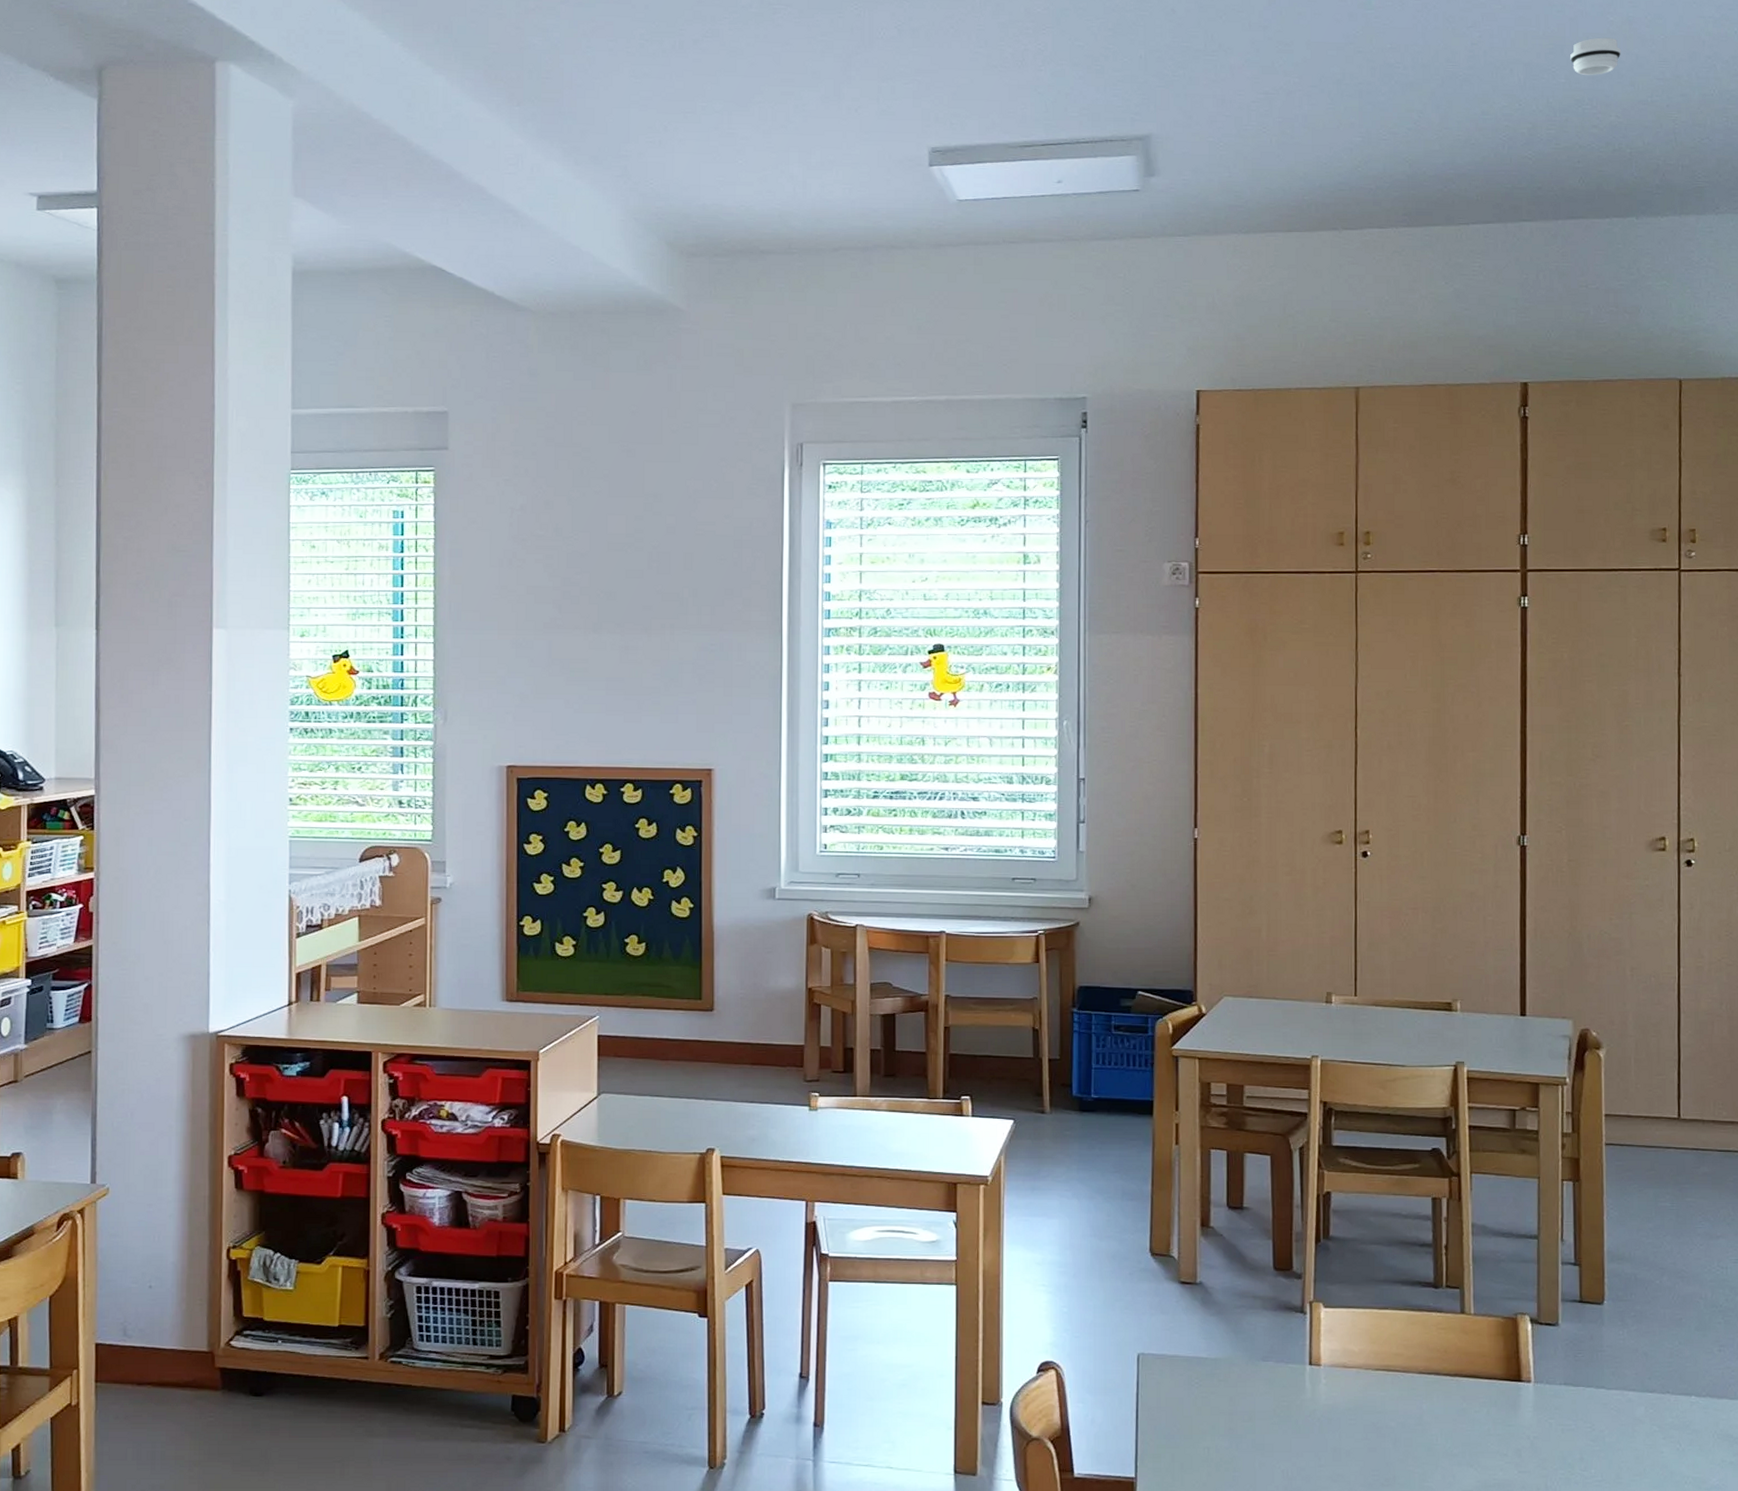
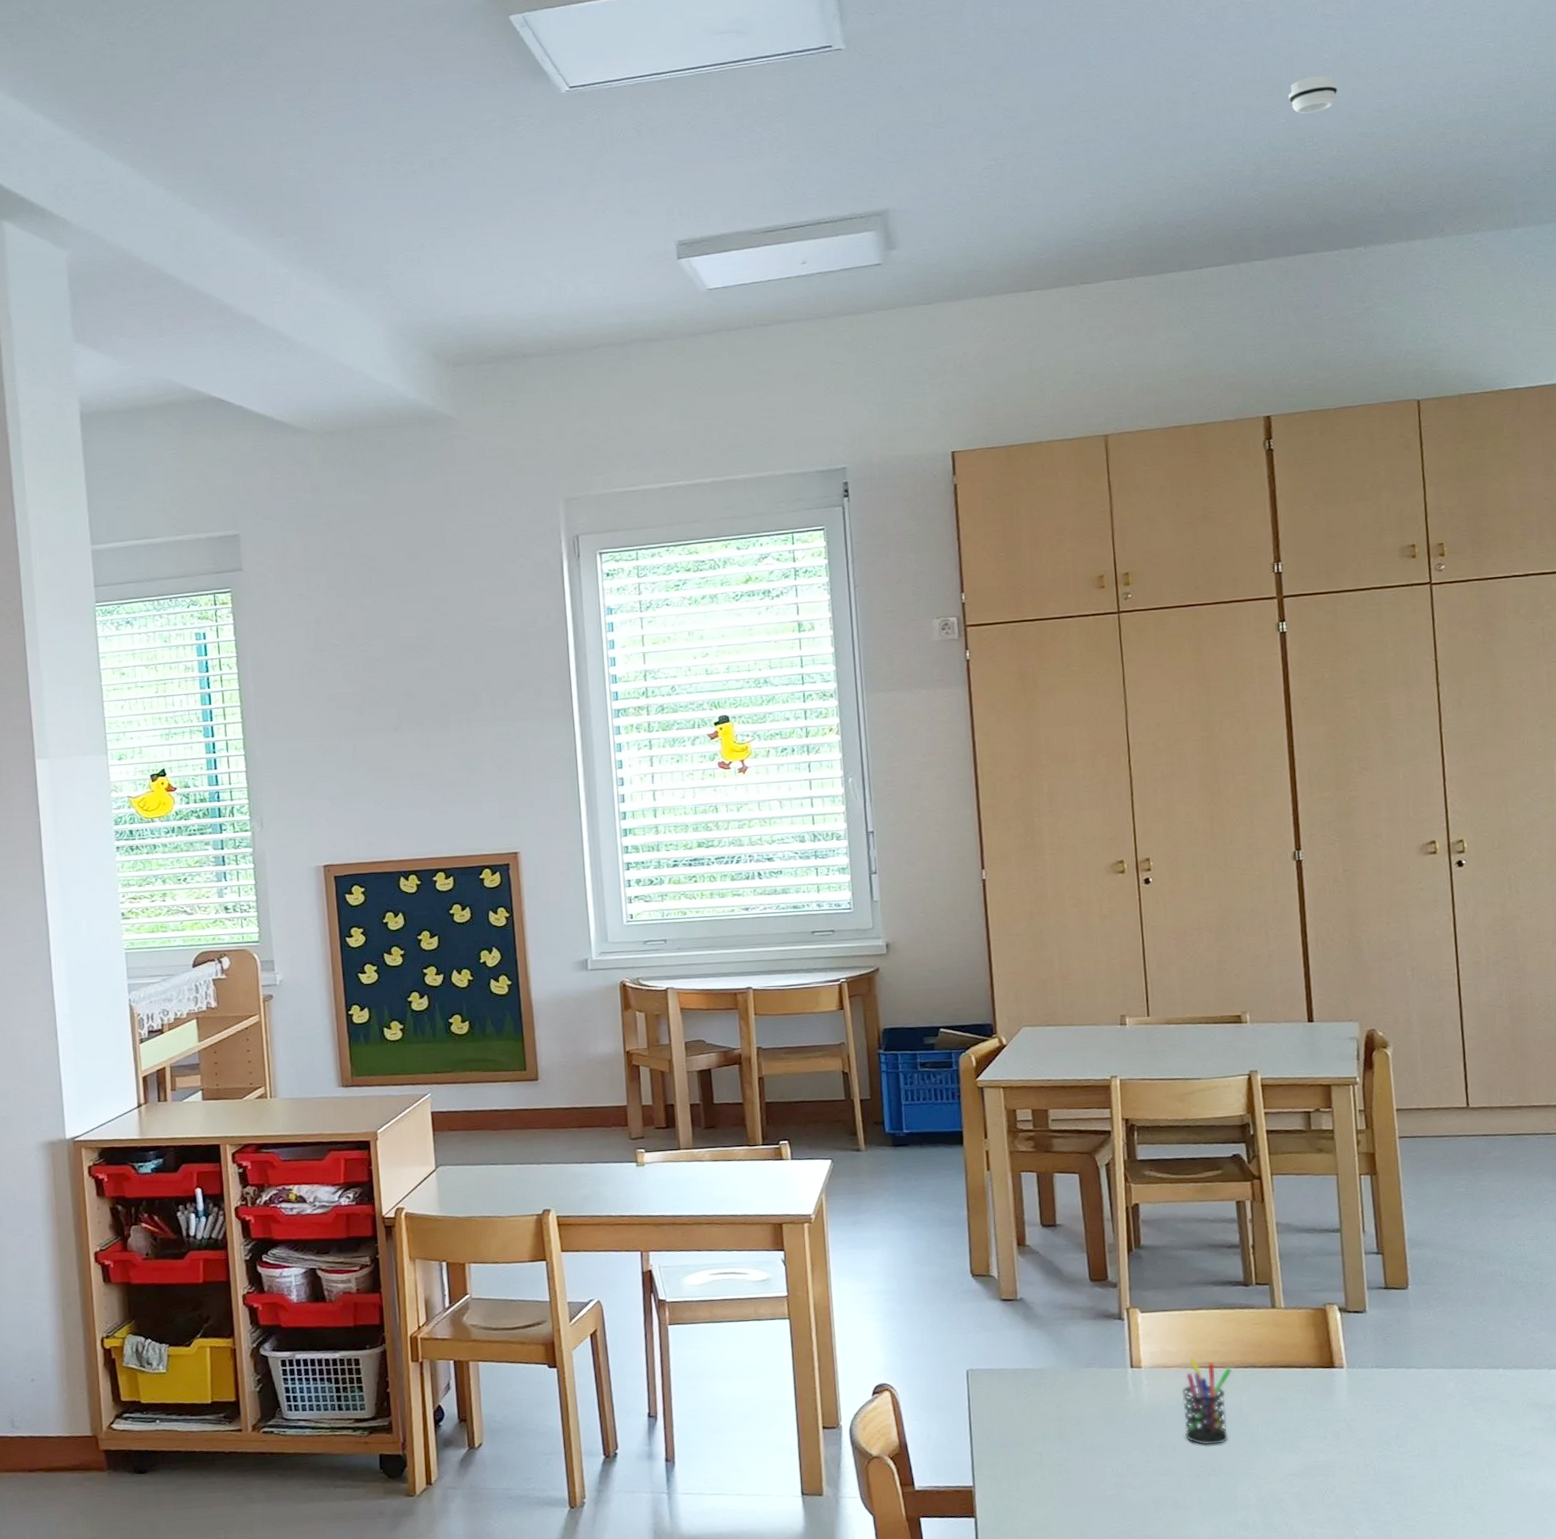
pen holder: none [1360,1359,1415,1453] -> present [1182,1357,1232,1445]

